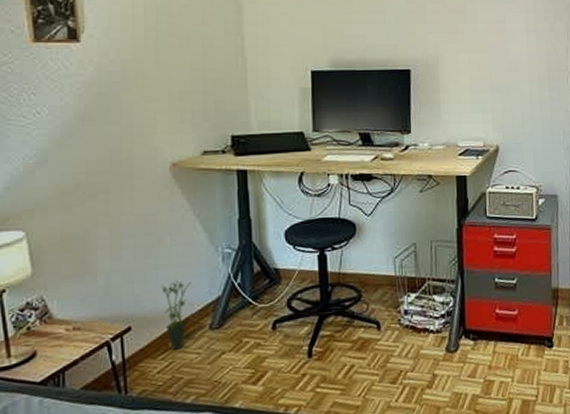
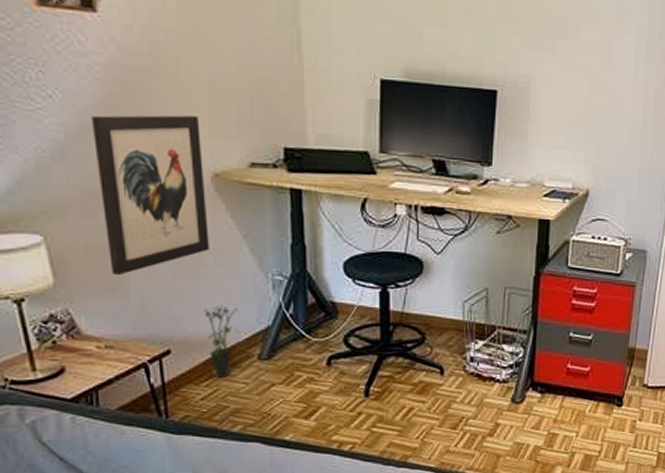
wall art: none [71,116,167,262] -> present [91,115,209,276]

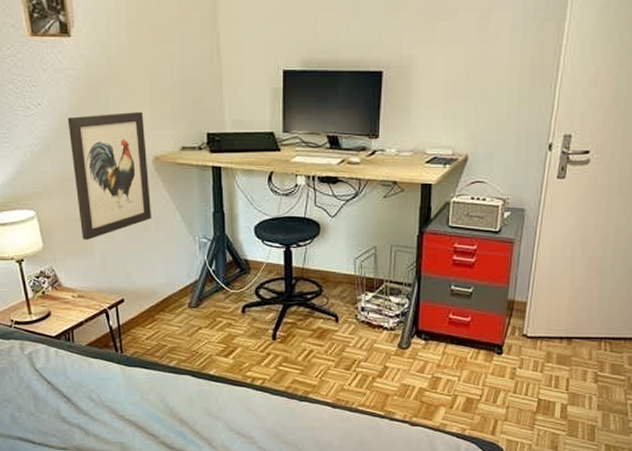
potted plant: present [204,305,239,379] -> none [148,263,174,323]

